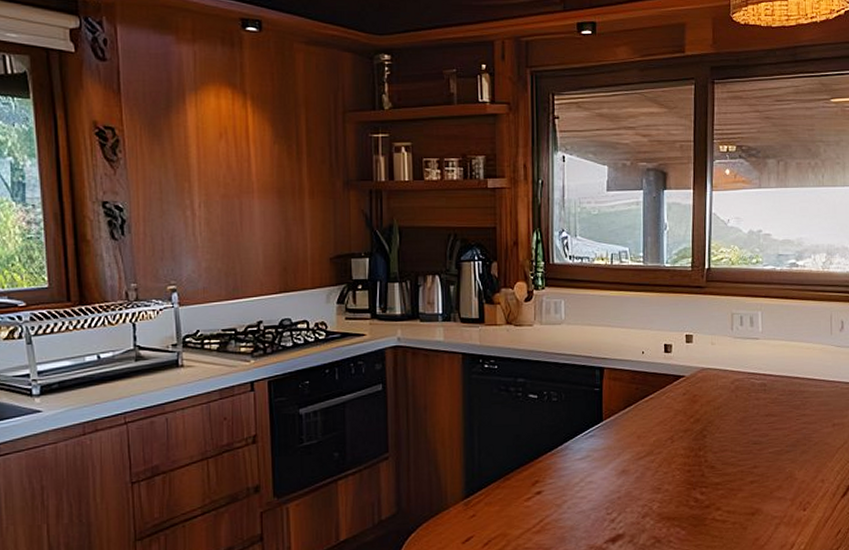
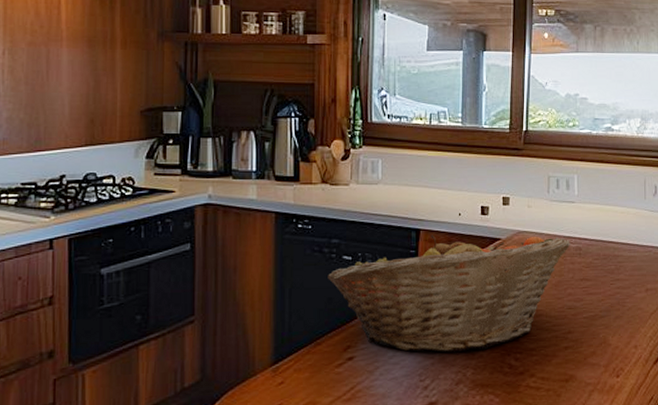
fruit basket: none [515,373,755,487] -> present [328,234,570,352]

